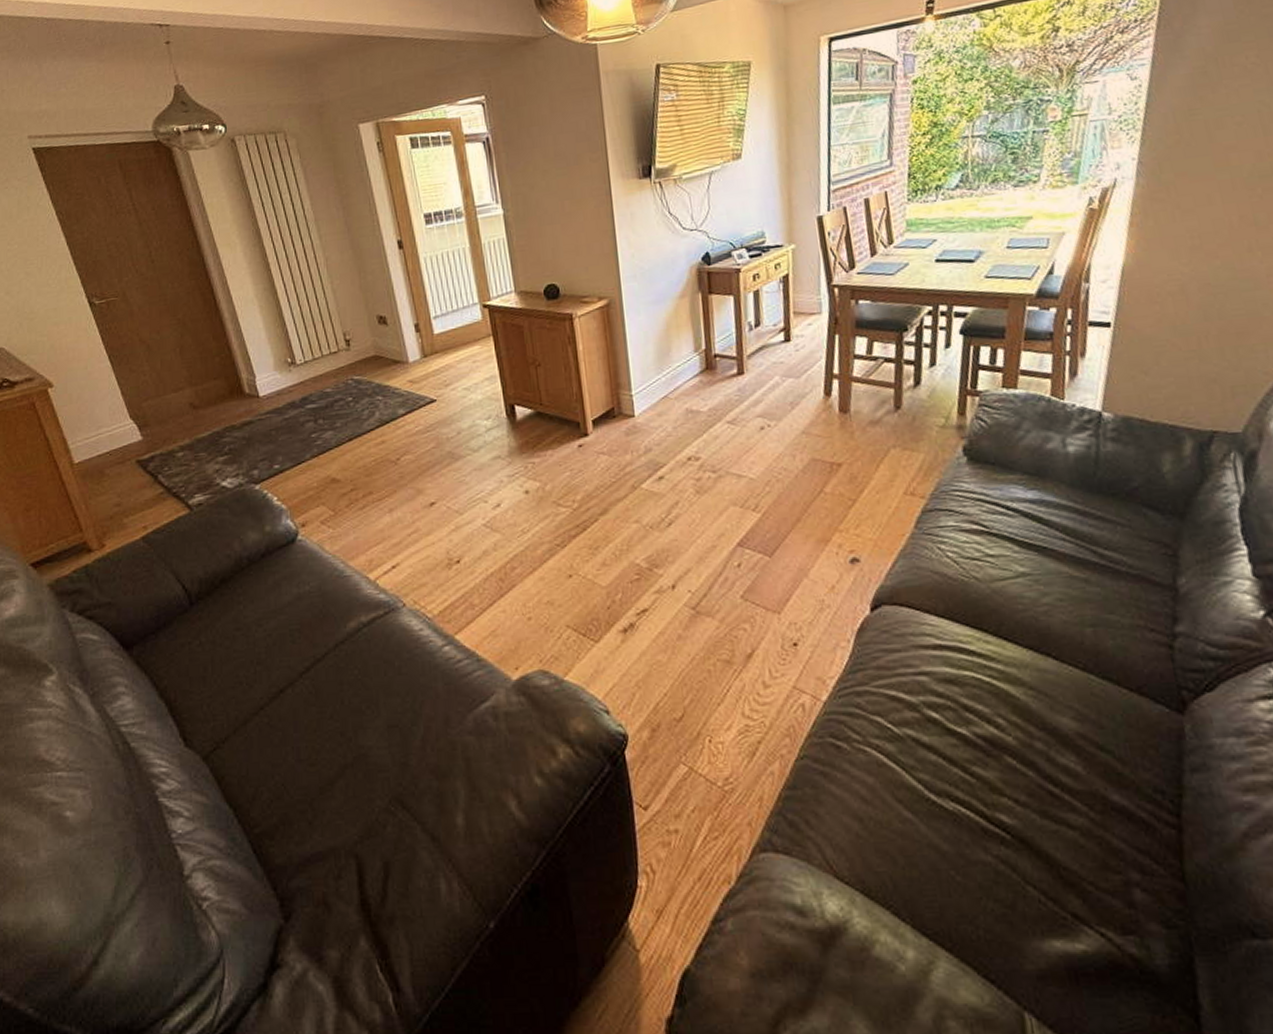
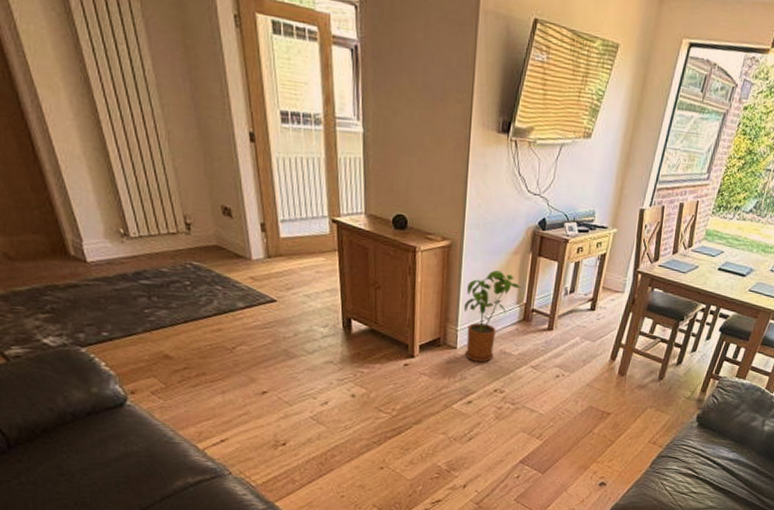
house plant: none [634,319,696,429] -> present [463,270,521,363]

